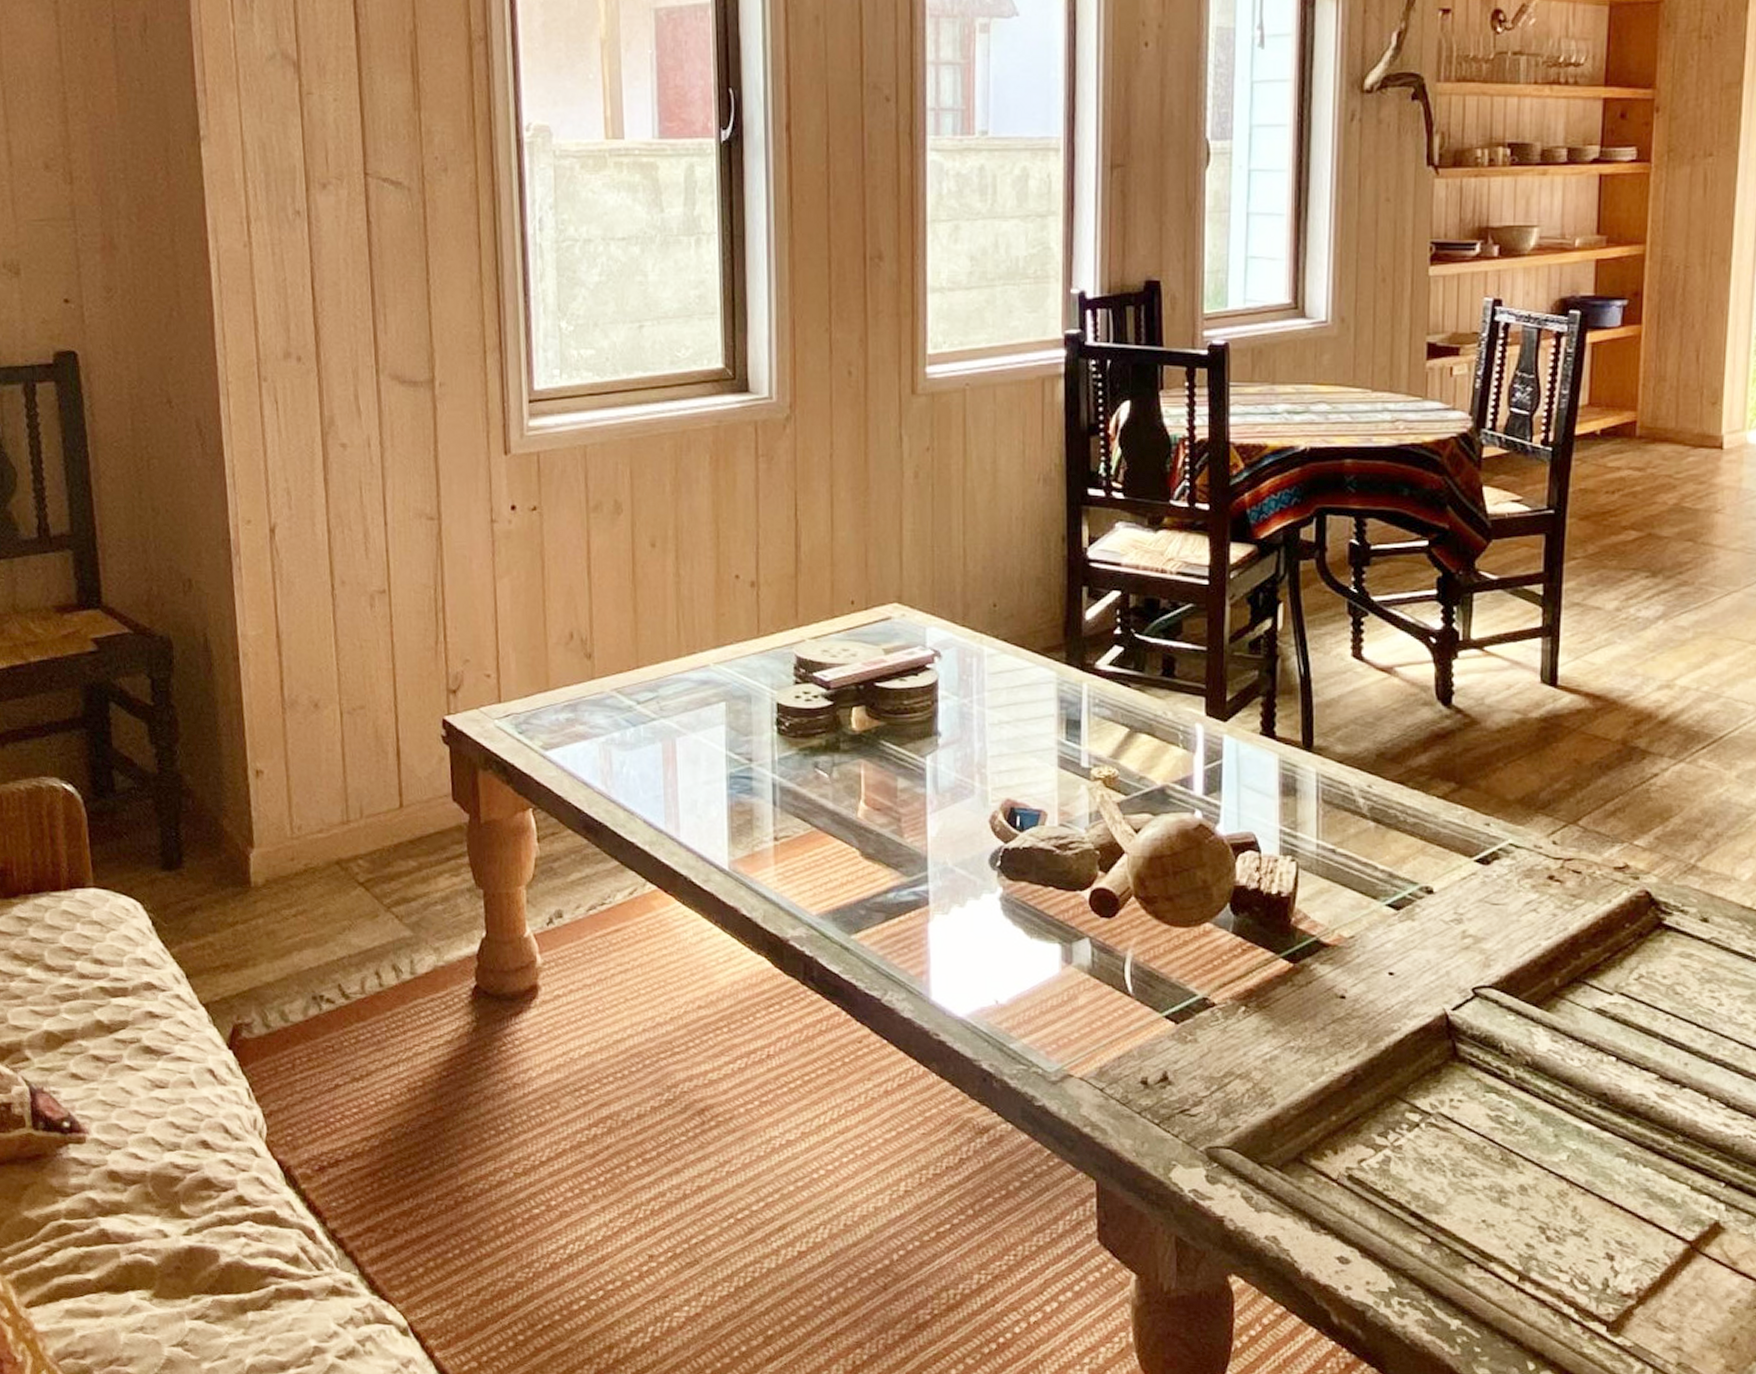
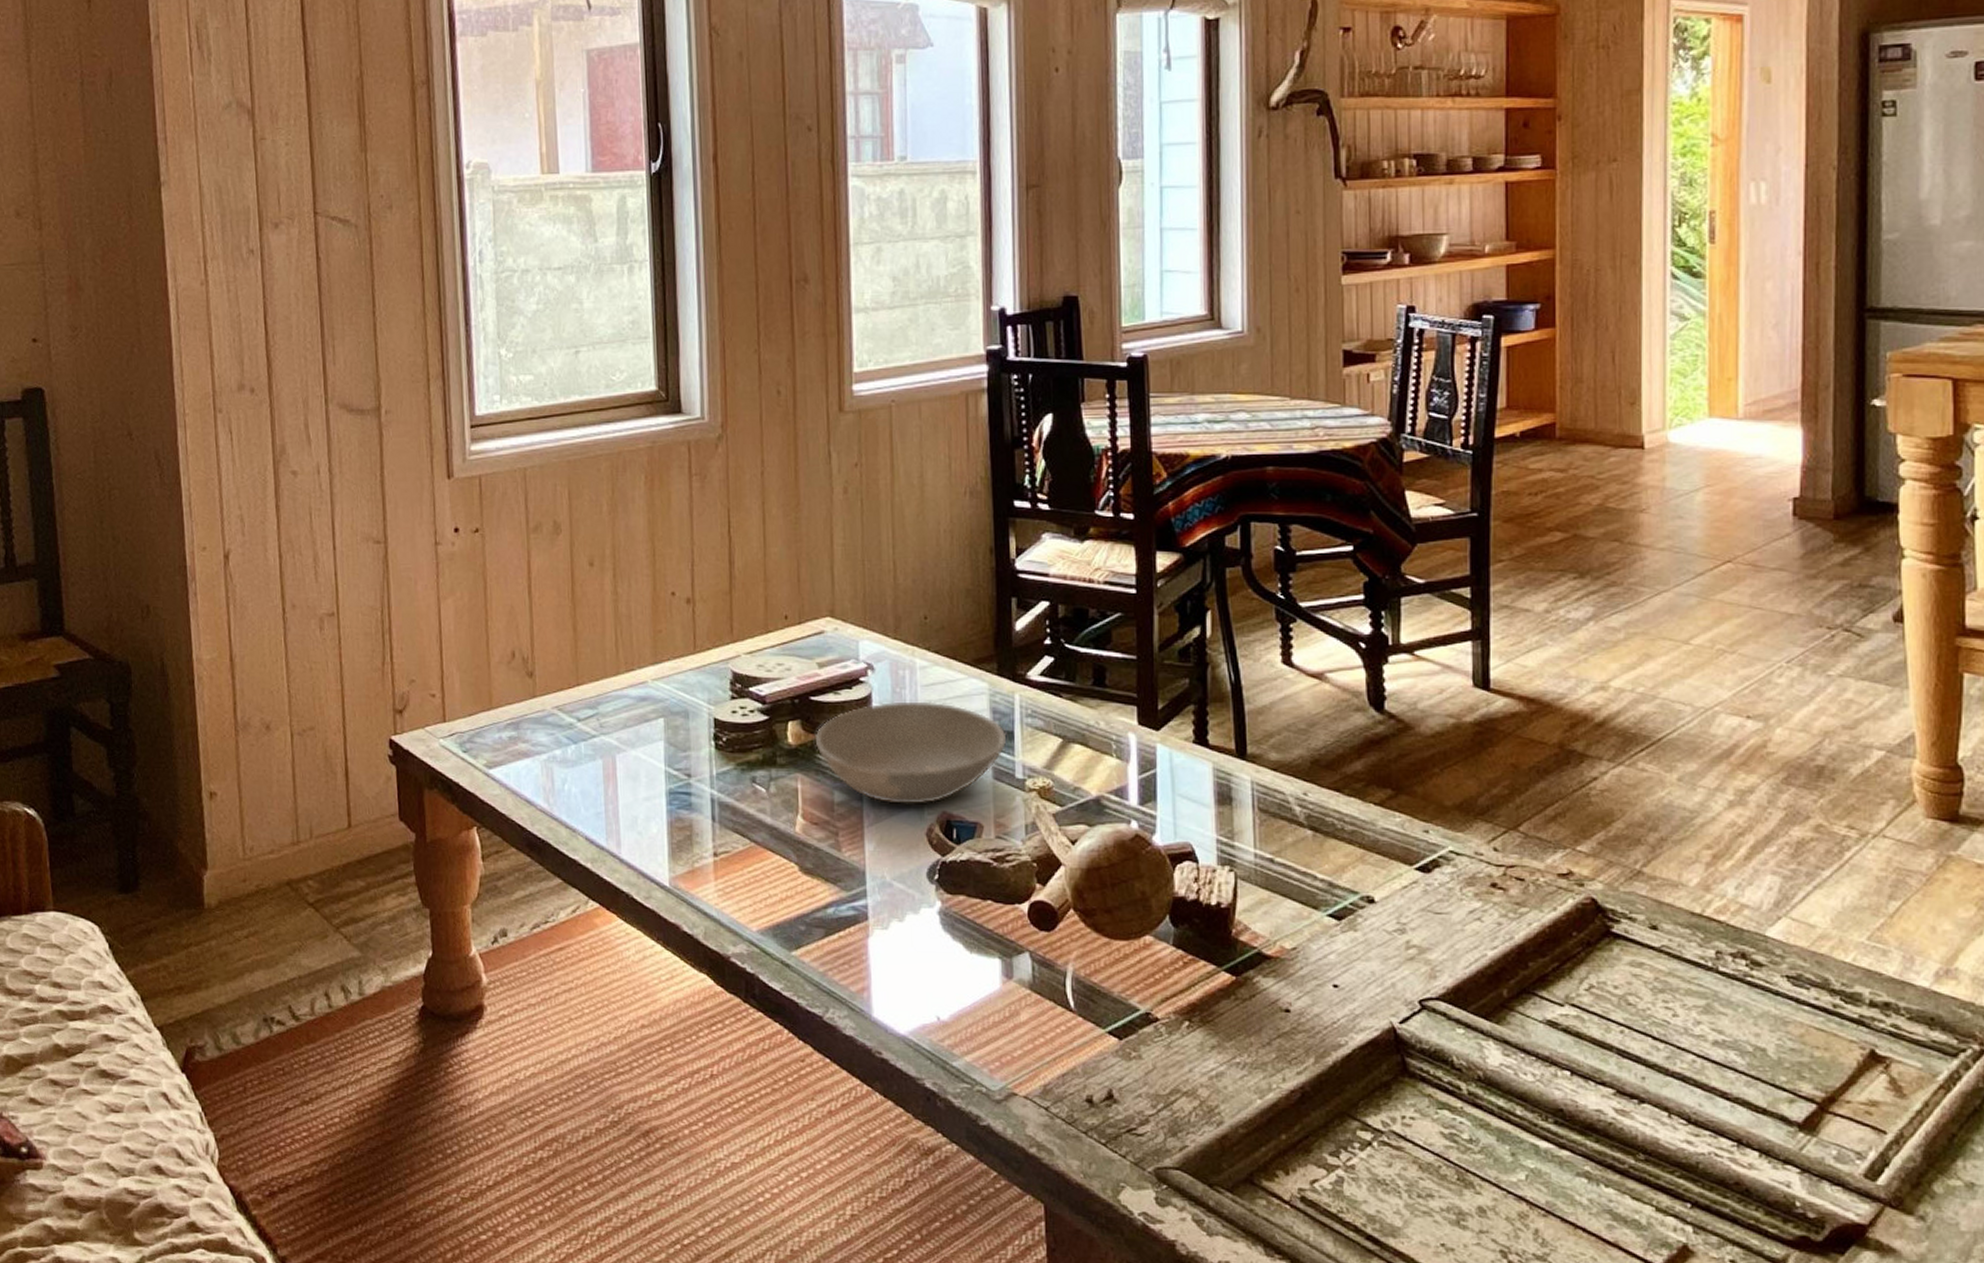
bowl: none [879,688,1074,792] -> present [814,701,1007,804]

